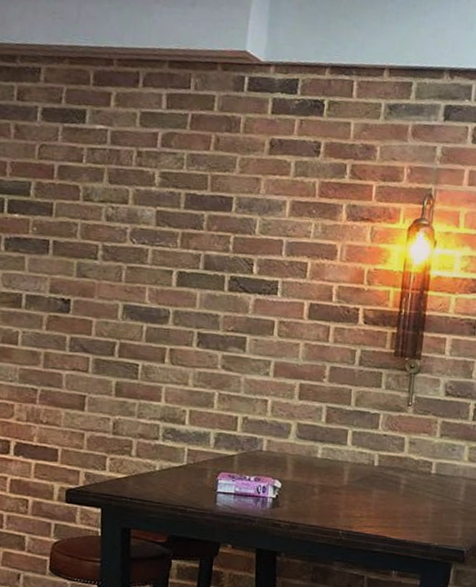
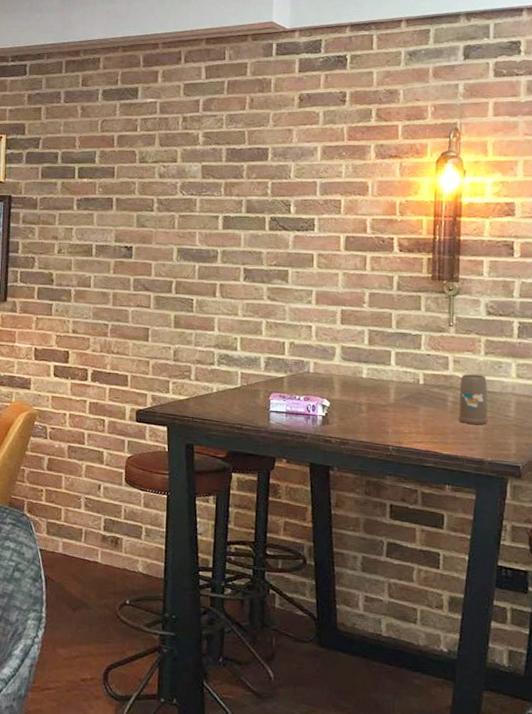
beer mug: none [409,456,441,509] -> present [458,373,488,425]

